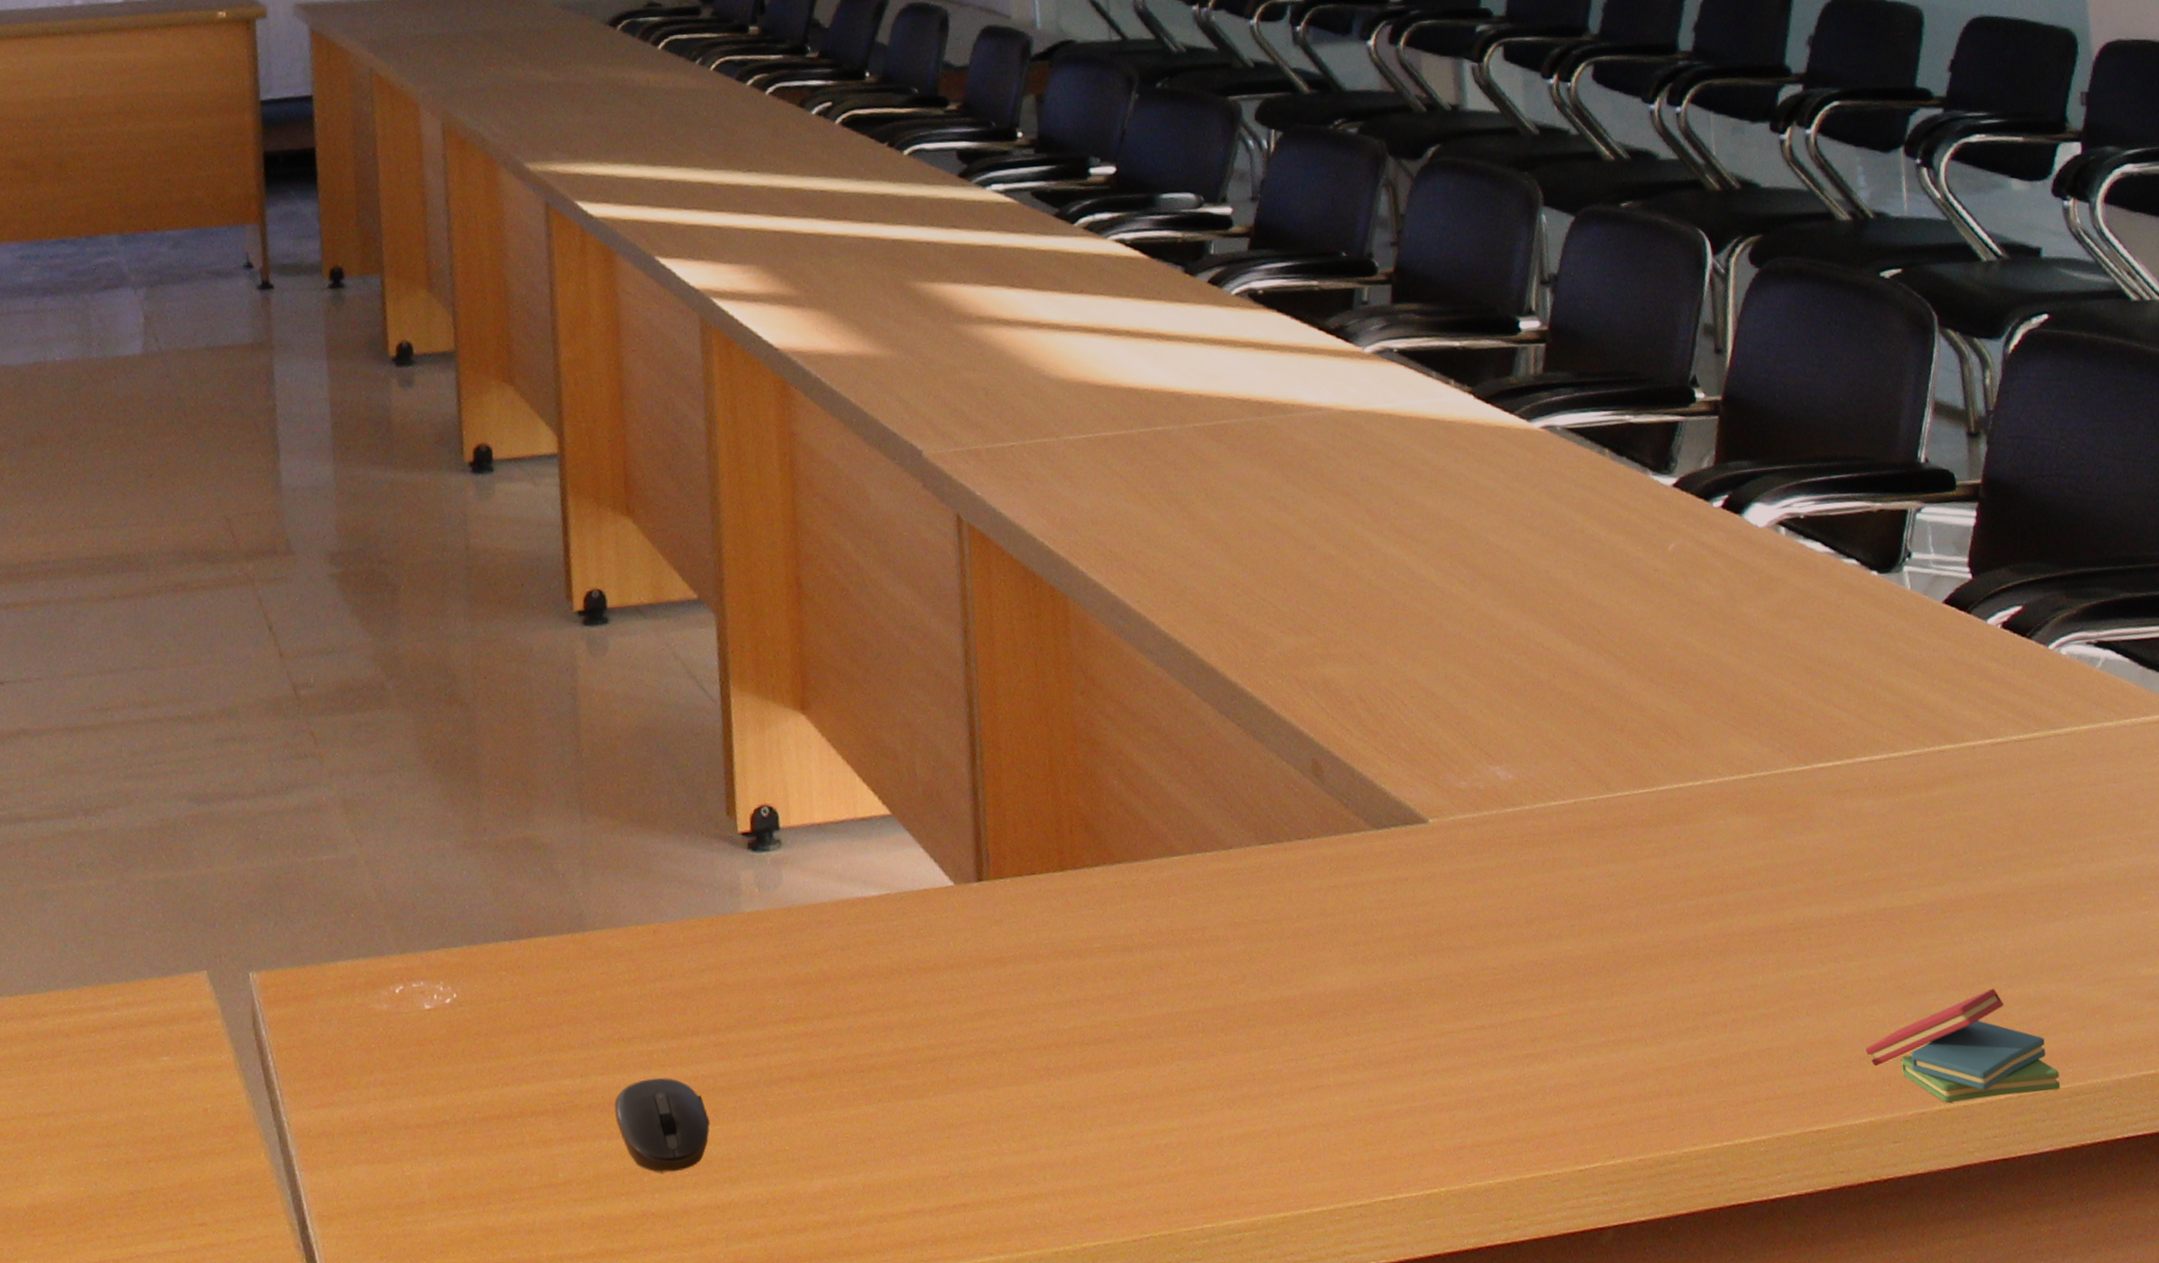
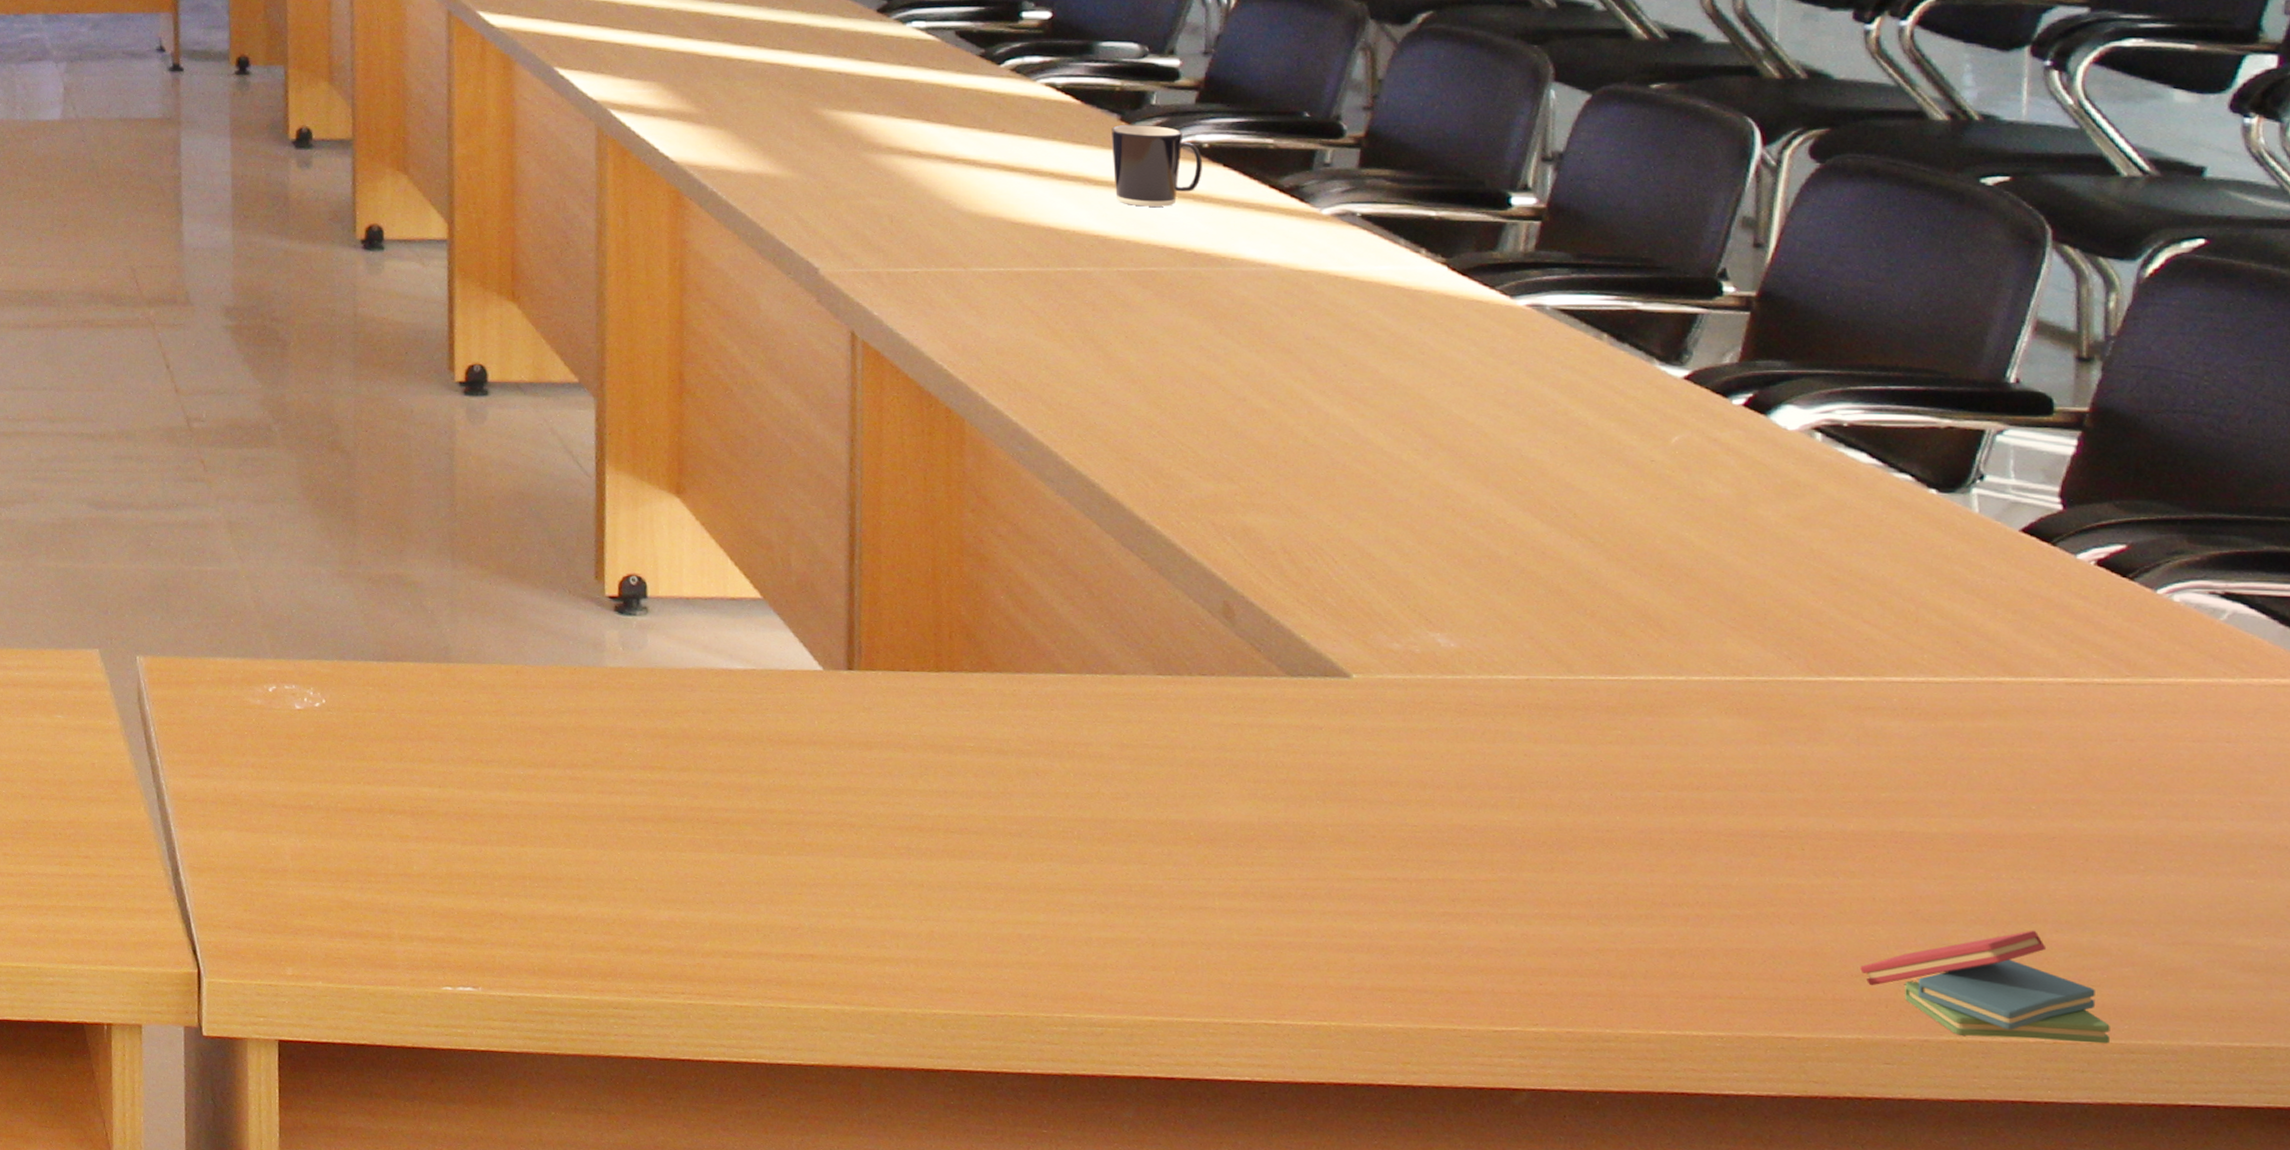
computer mouse: present [614,1077,710,1172] -> none [469,798,562,882]
mug: none [1176,275,1260,359] -> present [1110,125,1203,207]

